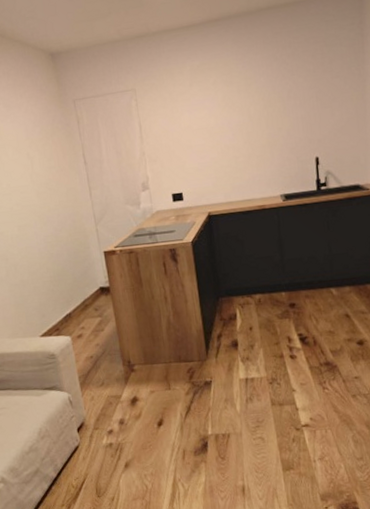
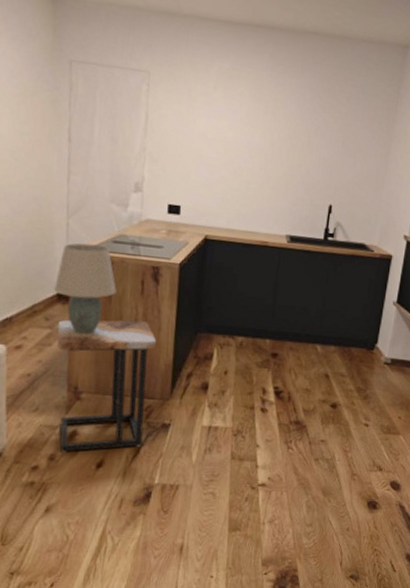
table lamp: none [96,240,145,317] -> present [54,243,117,335]
side table: none [105,297,191,417] -> present [57,320,157,452]

